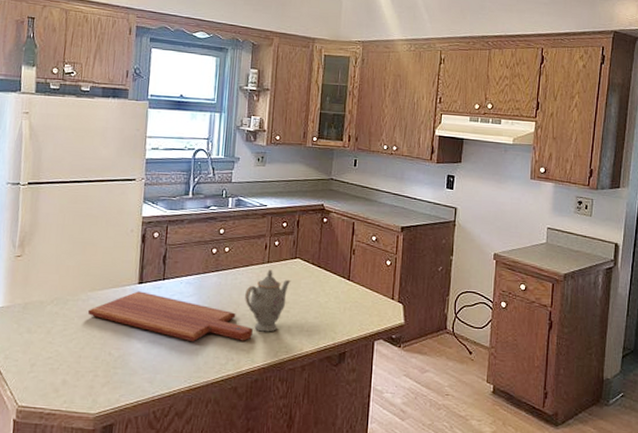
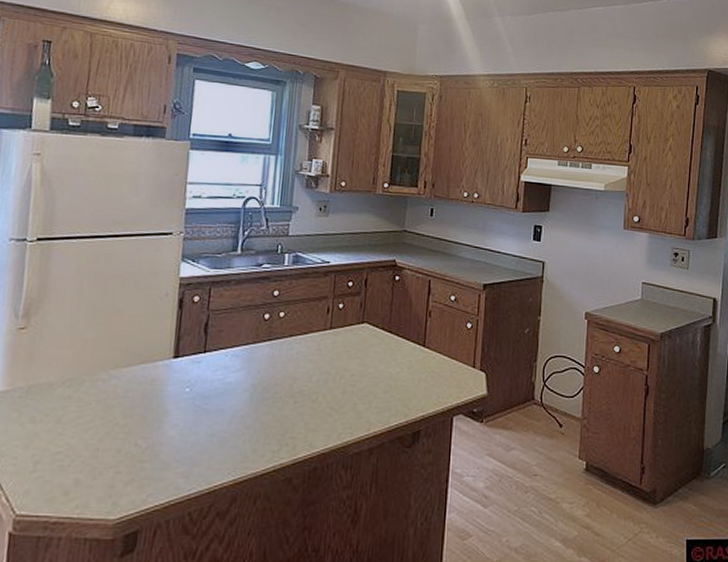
cutting board: present [87,291,253,342] -> none [108,367,312,426]
teapot: present [245,269,291,332] -> none [302,337,358,411]

